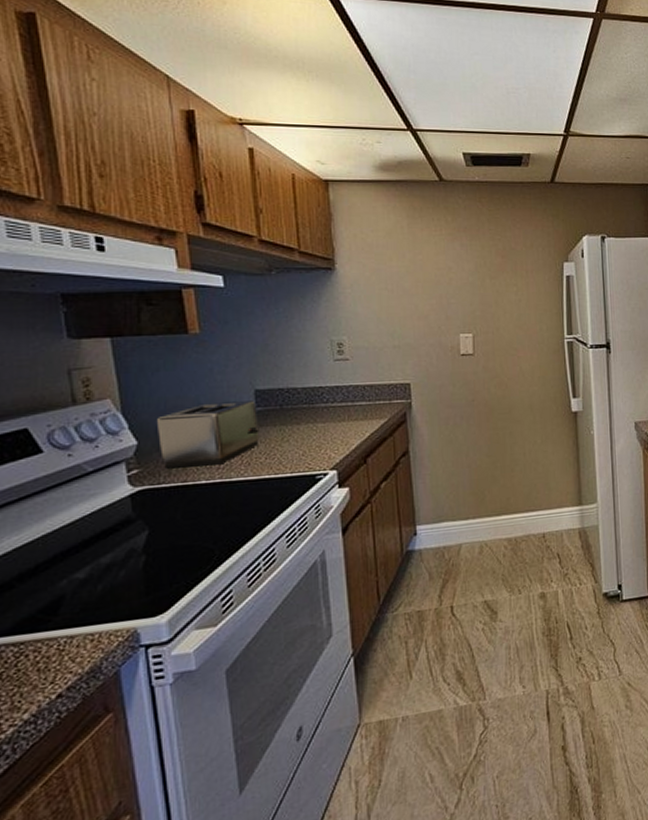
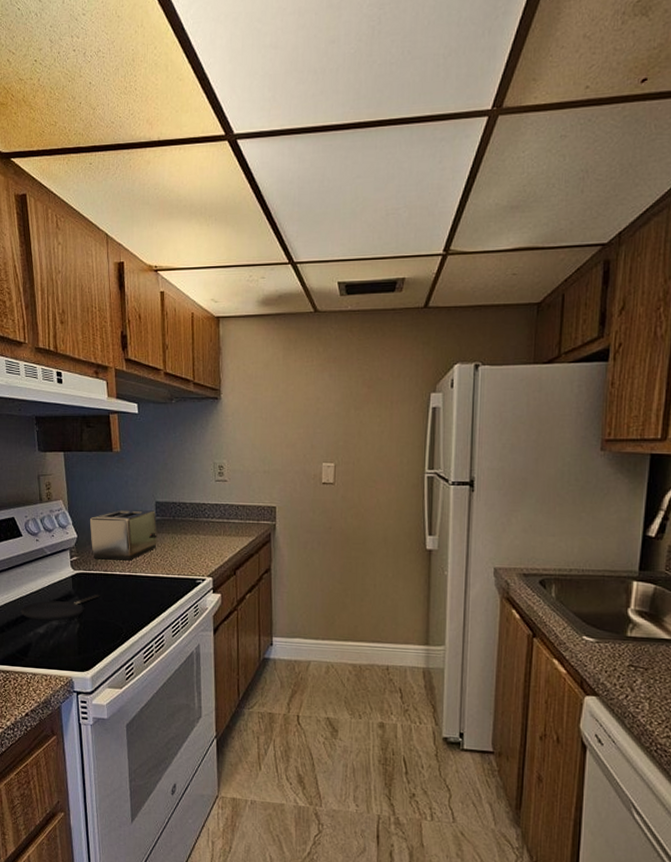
frying pan: none [43,513,178,564] -> present [21,595,100,622]

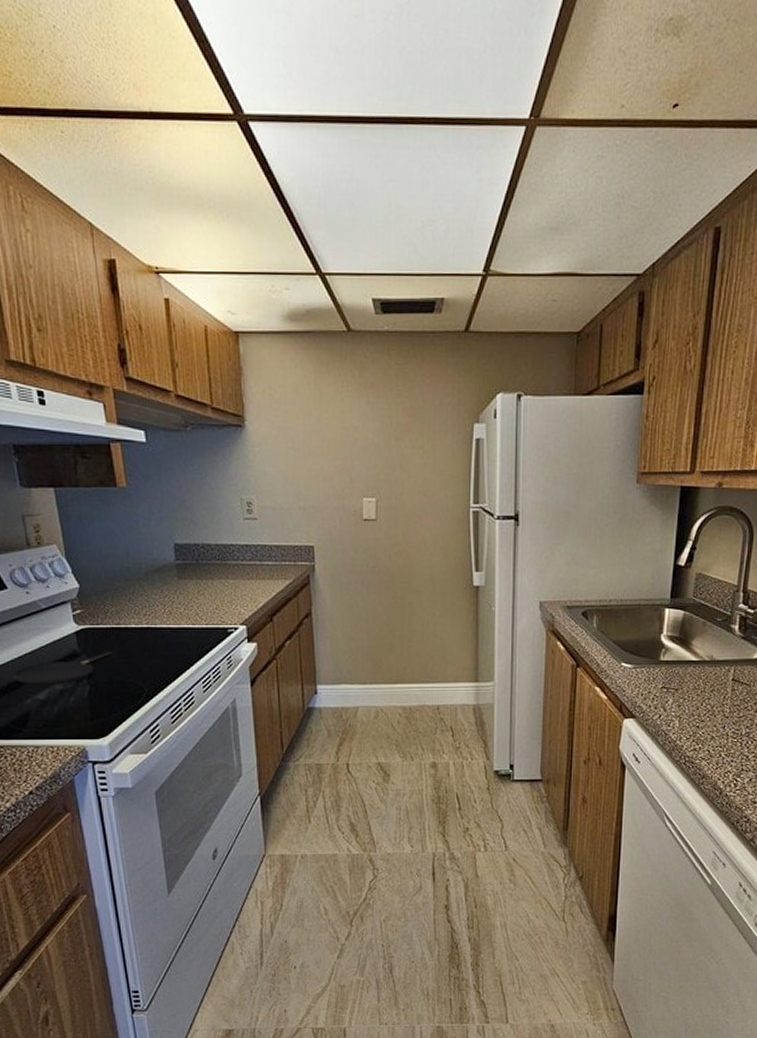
toaster: present [90,509,158,561] -> none [94,554,179,611]

